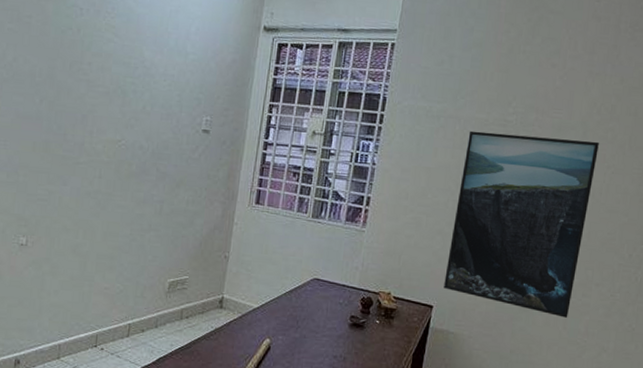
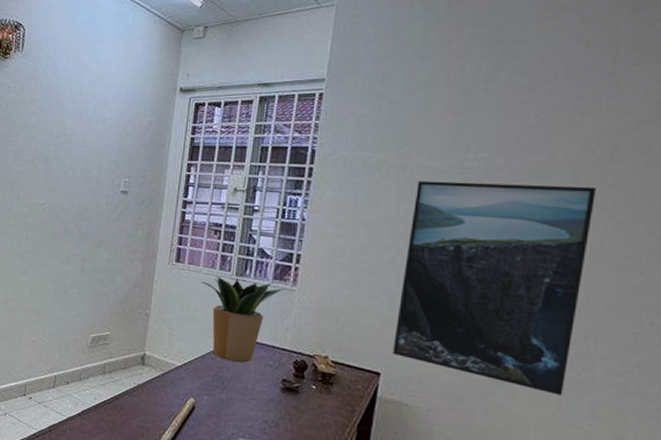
potted plant: none [279,219,355,303] -> present [201,277,285,363]

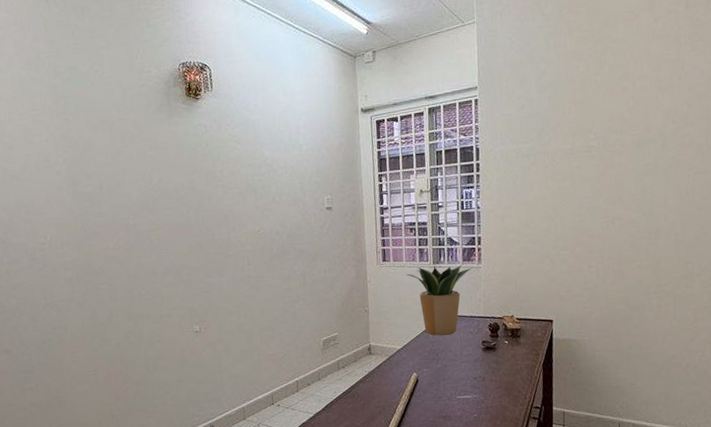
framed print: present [393,180,596,395] -> none [557,148,679,310]

